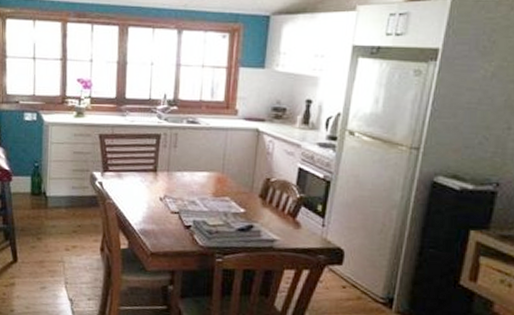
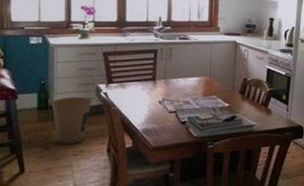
trash can: none [44,183,86,237] -> present [51,96,92,144]

